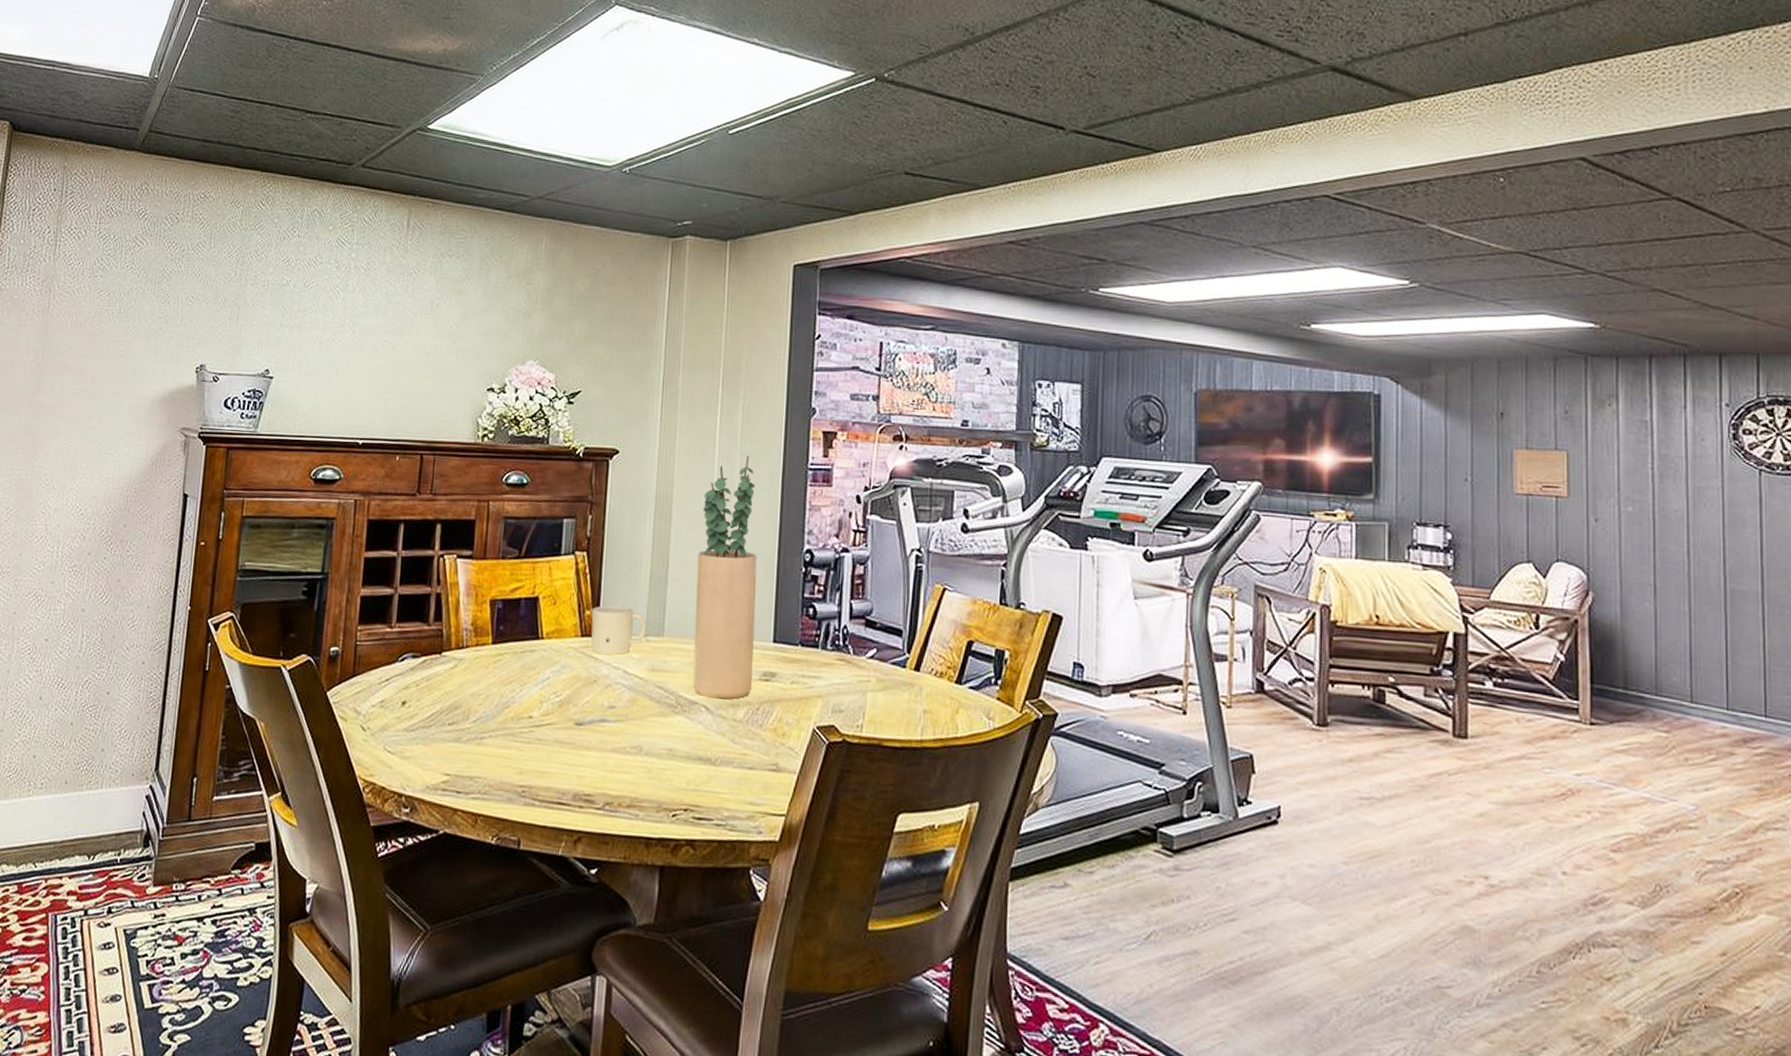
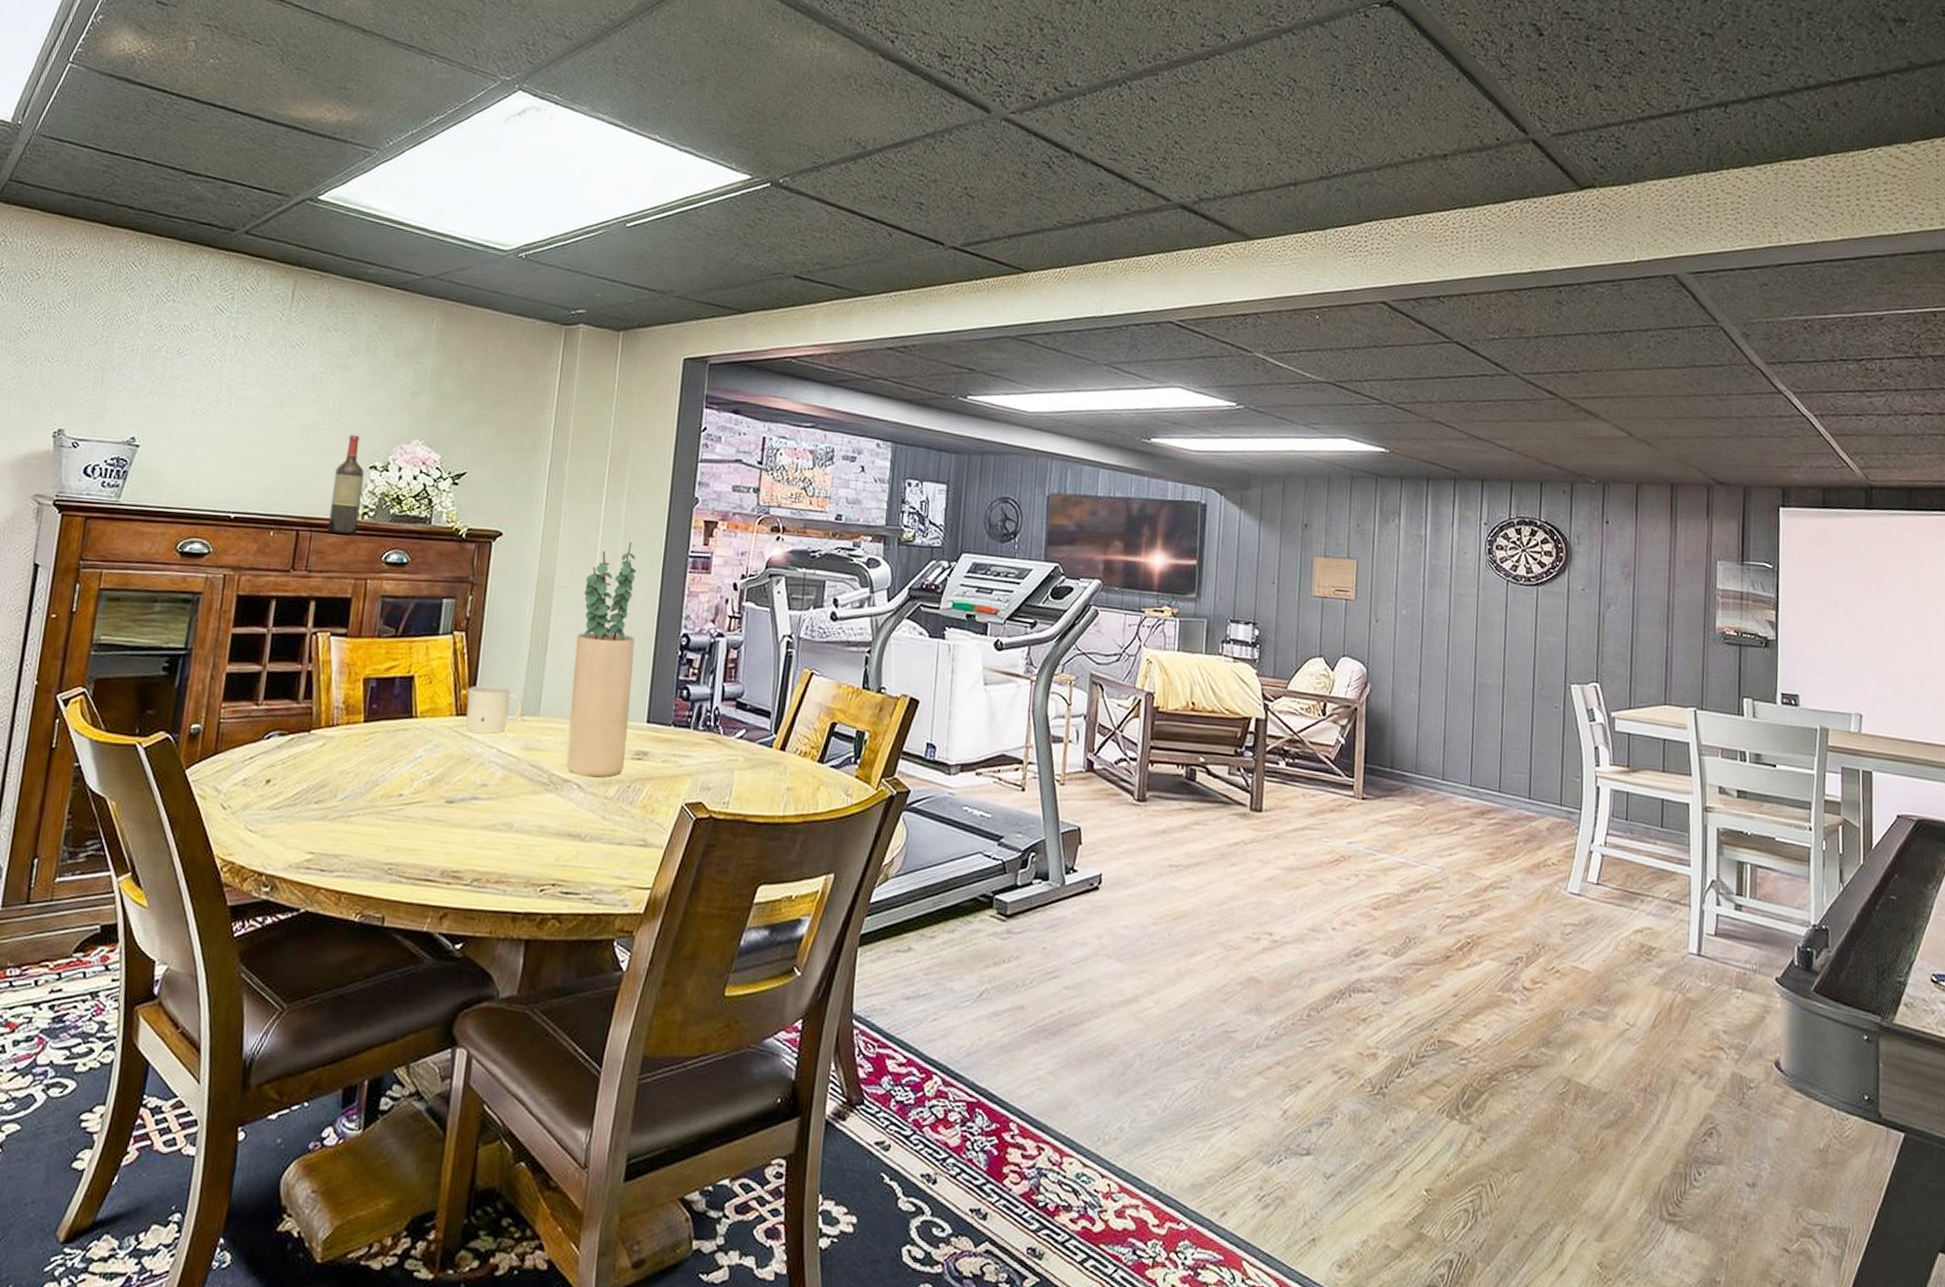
wine bottle: none [449,358,482,458] -> present [327,434,364,536]

